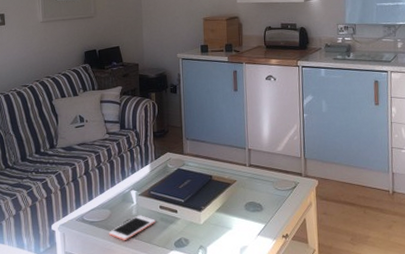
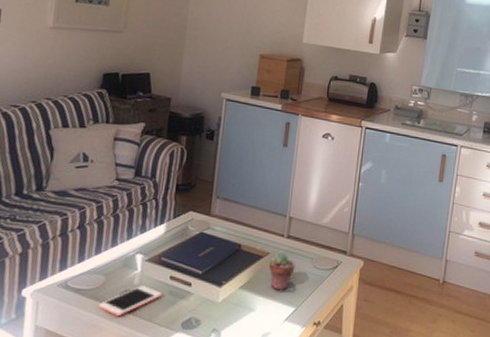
potted succulent: none [237,180,260,211] -> present [268,253,295,291]

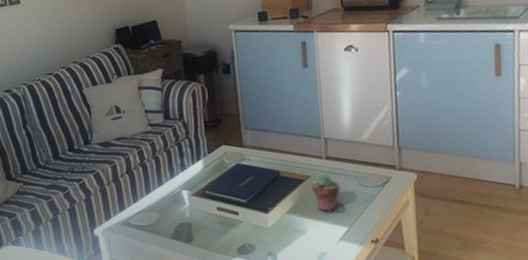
cell phone: present [99,285,162,316] -> none [159,218,213,246]

